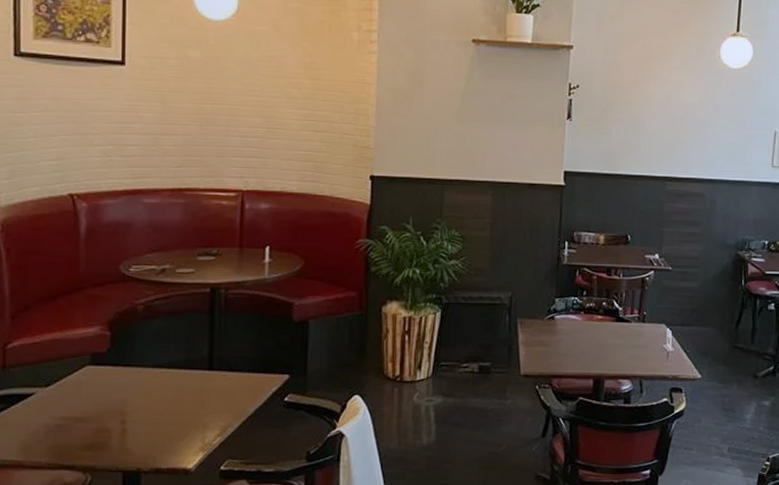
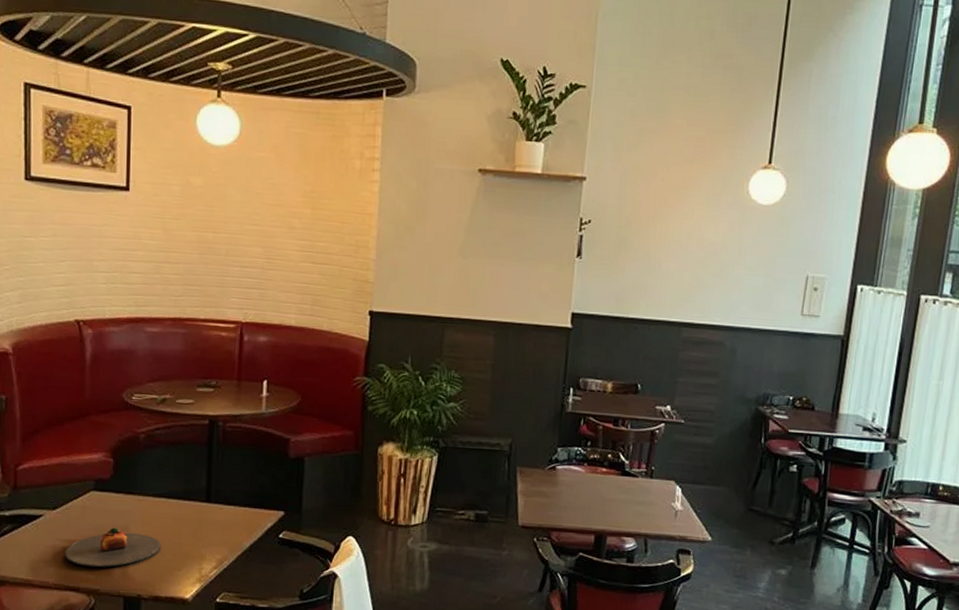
plate: none [58,401,162,444] -> present [64,527,162,568]

